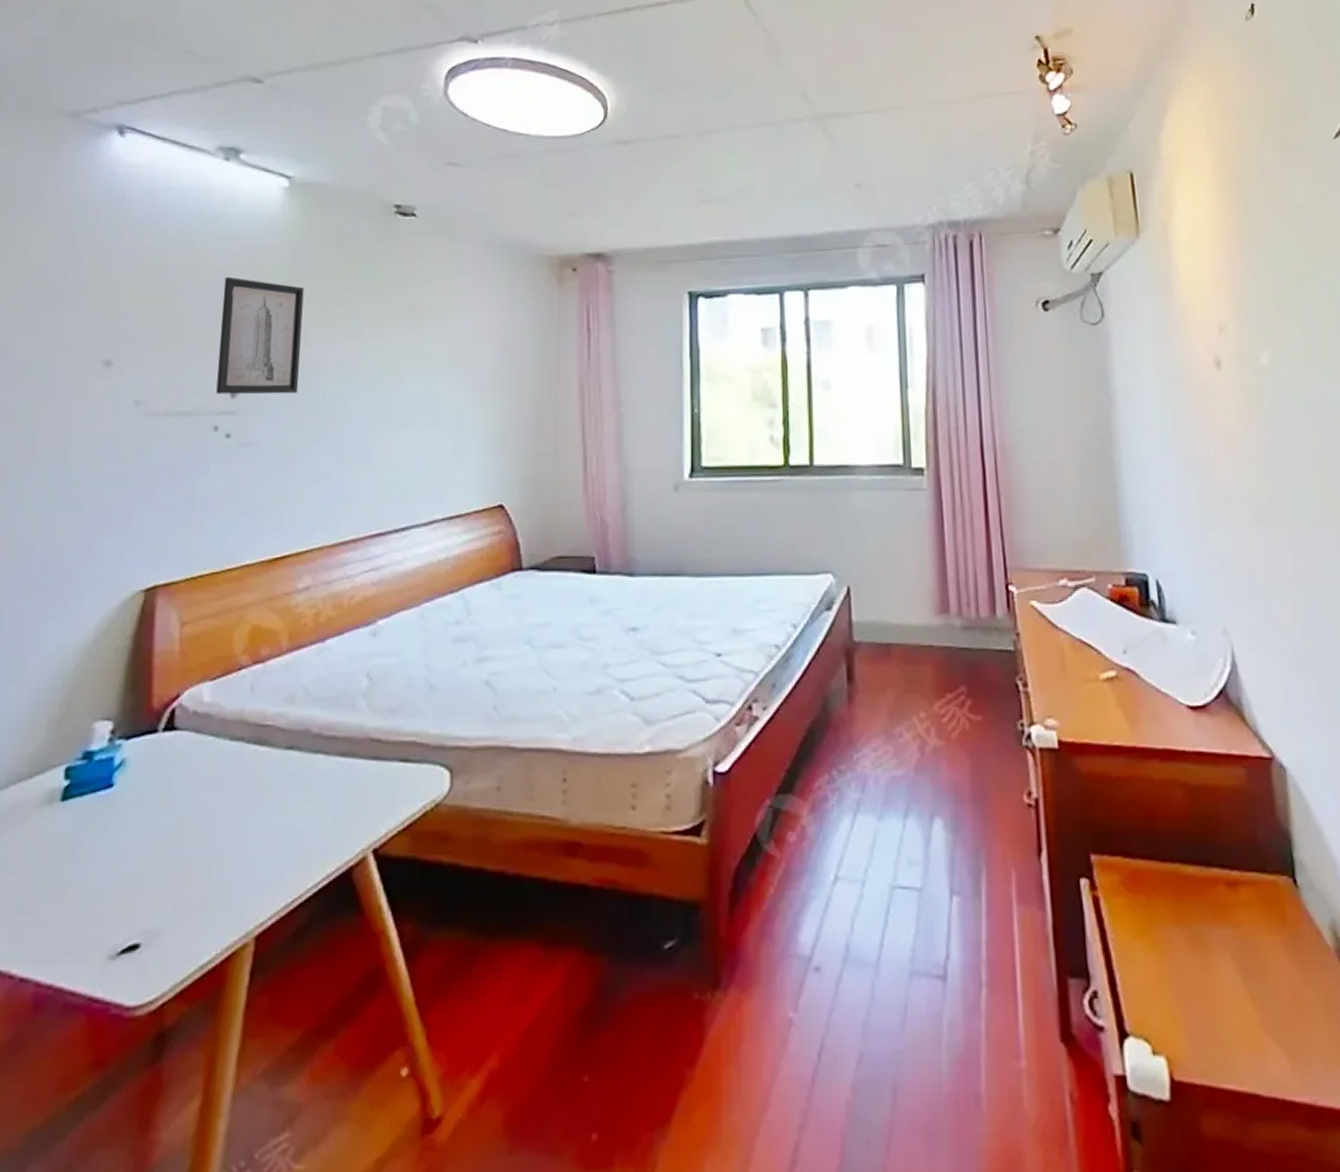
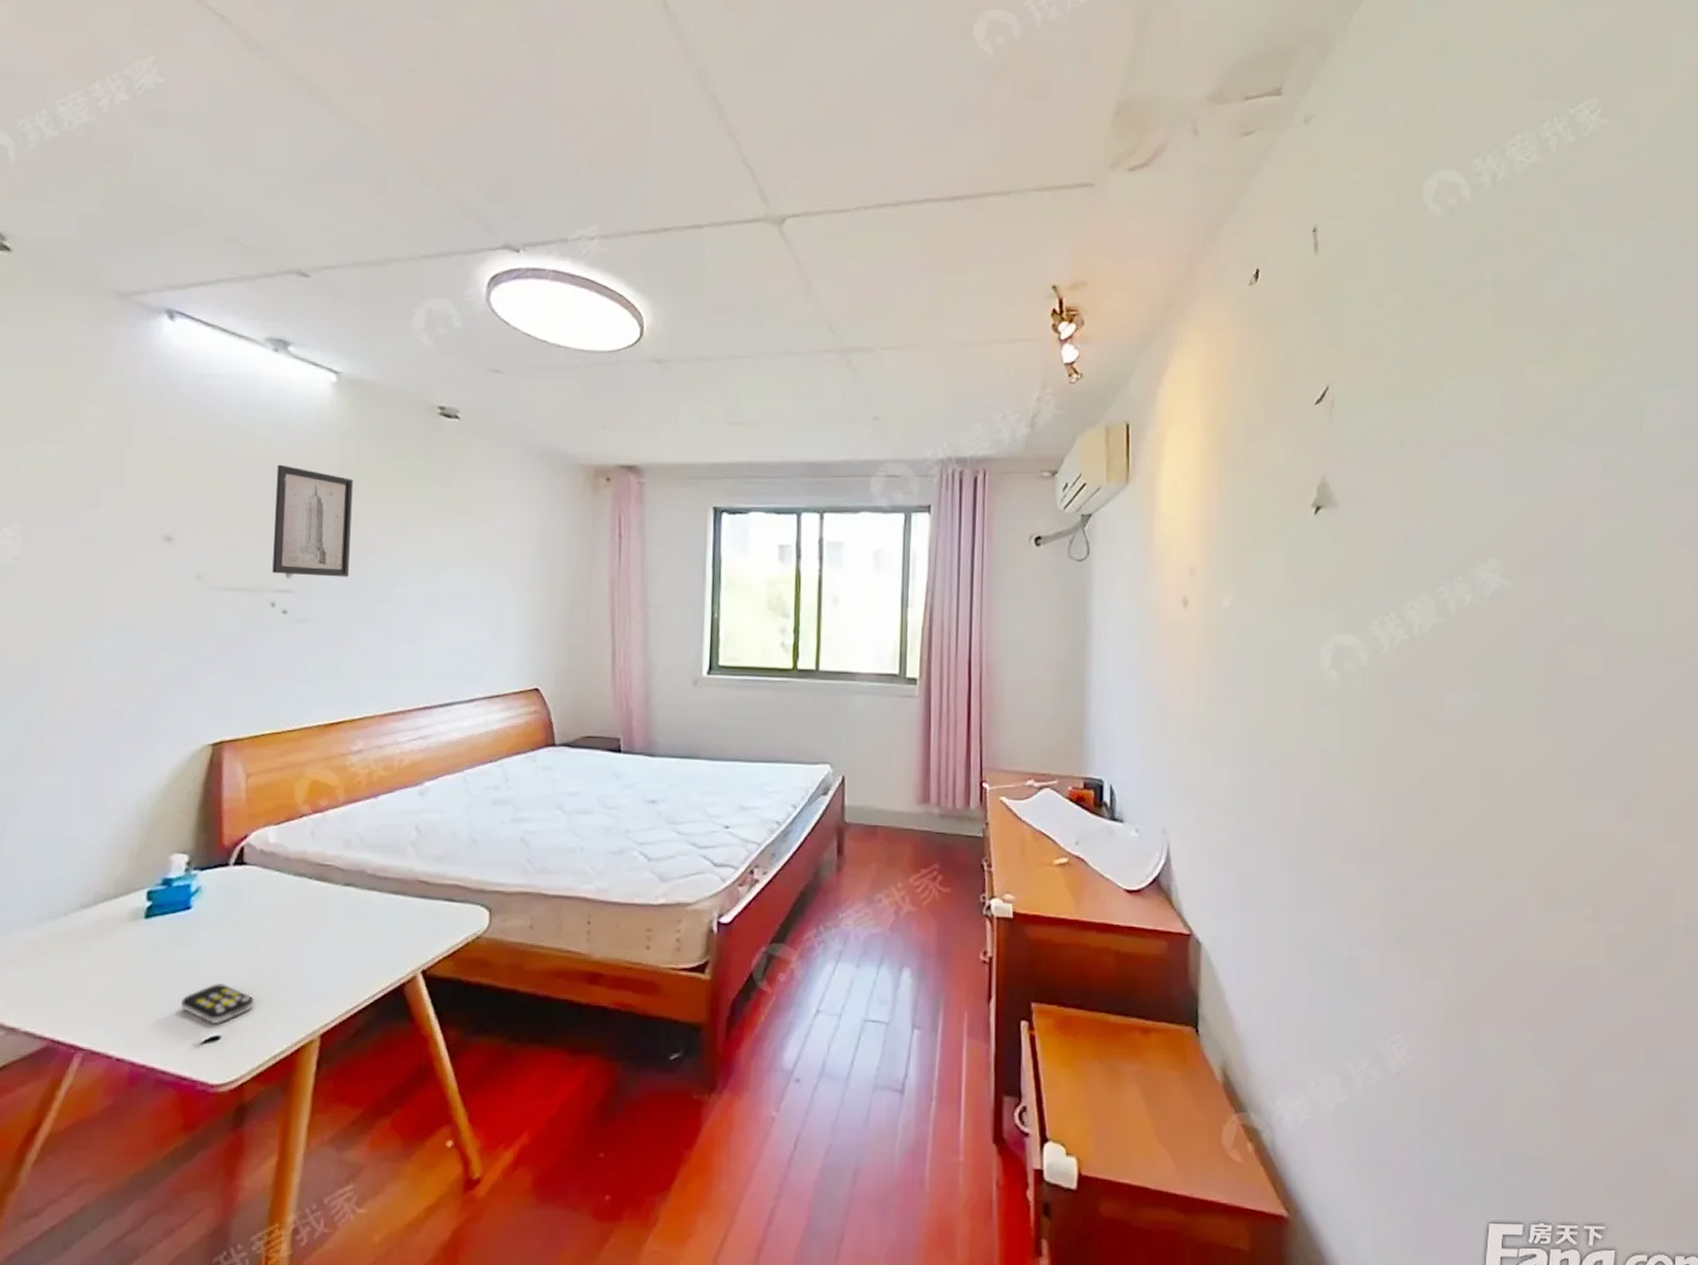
remote control: none [97,877,182,928] -> present [181,983,255,1024]

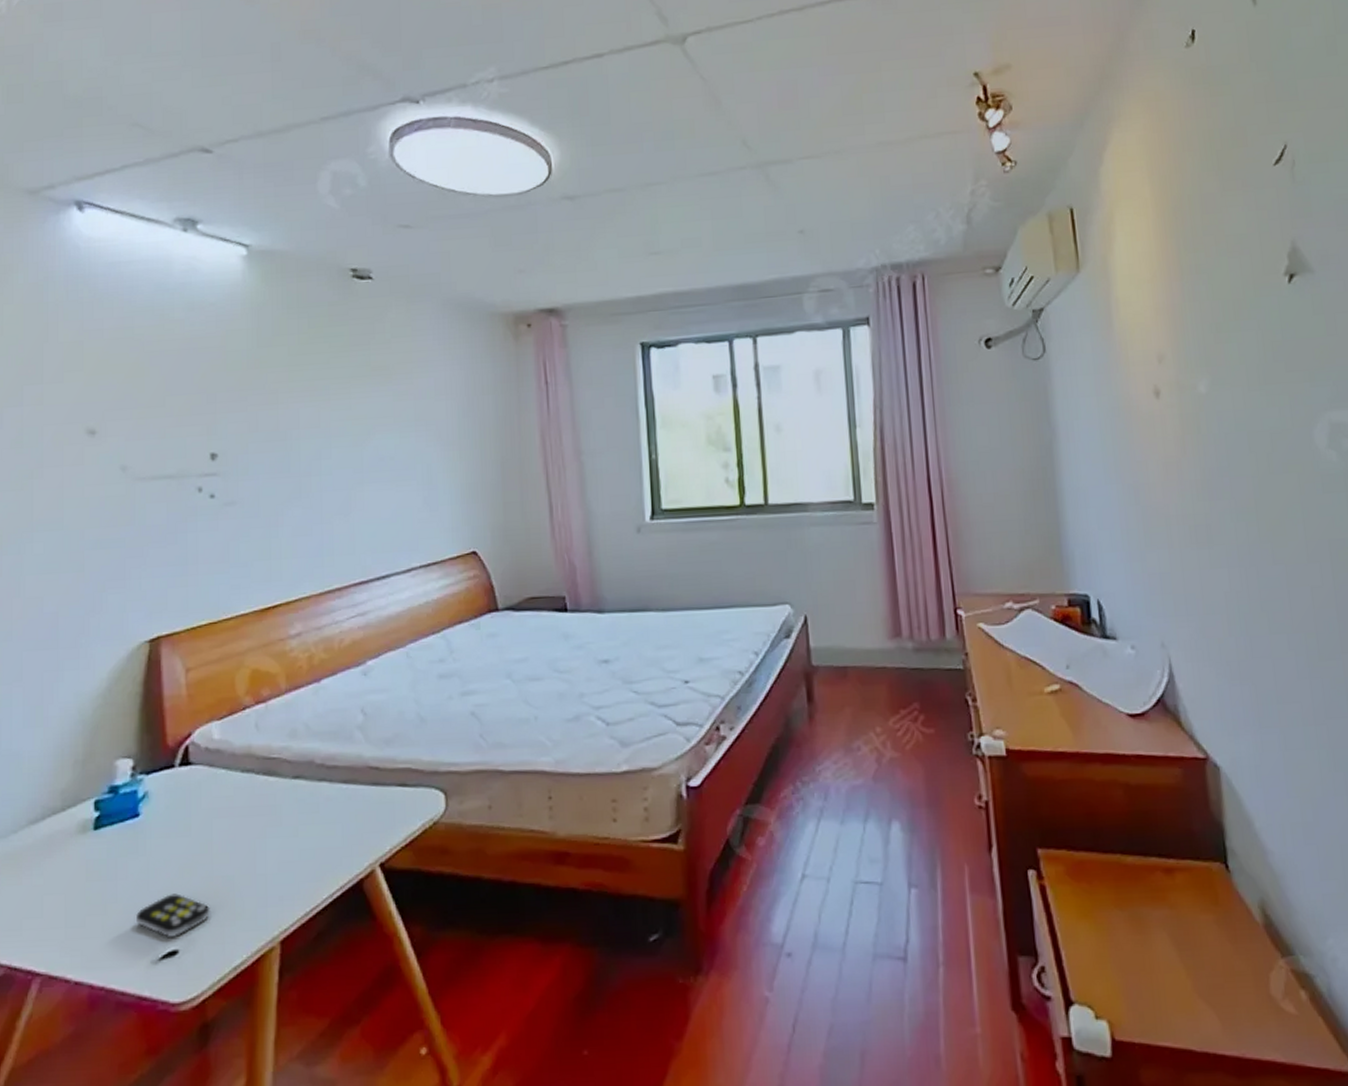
wall art: present [272,464,353,577] -> none [194,345,274,458]

